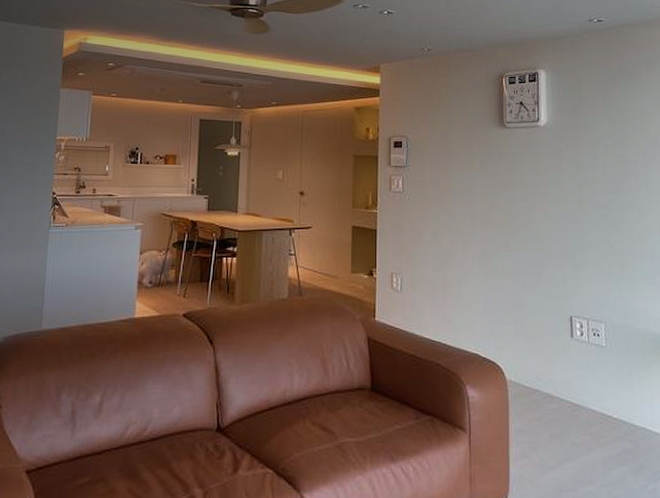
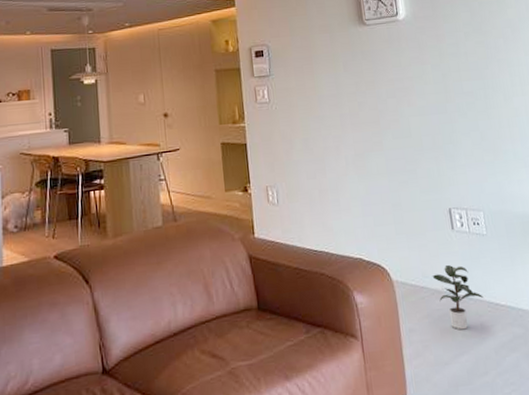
potted plant: none [546,372,596,437] -> present [432,265,484,330]

